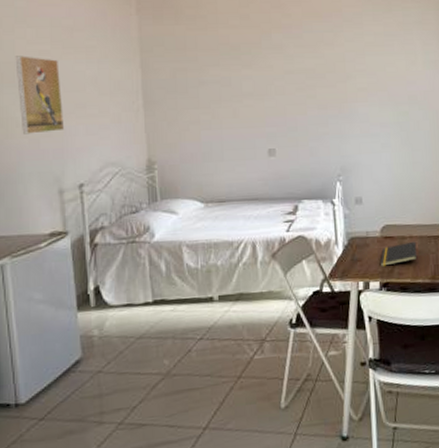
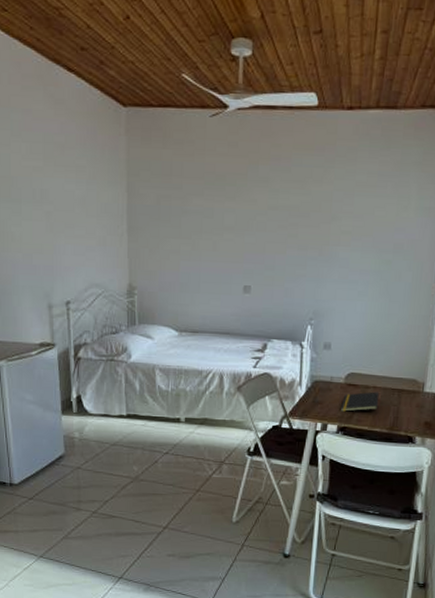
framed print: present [15,55,64,135] -> none [11,170,54,250]

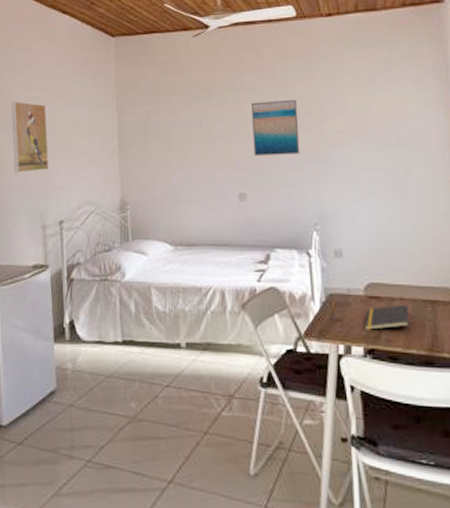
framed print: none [11,170,54,250] -> present [11,101,49,173]
wall art: none [261,195,309,252] -> present [252,99,300,157]

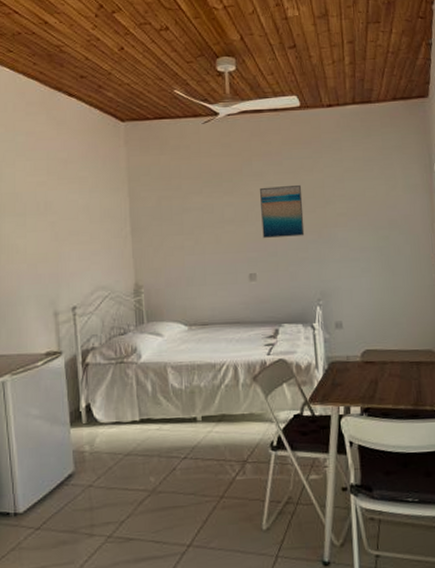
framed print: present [11,101,49,173] -> none [16,187,59,260]
notepad: present [363,304,410,330] -> none [360,367,399,391]

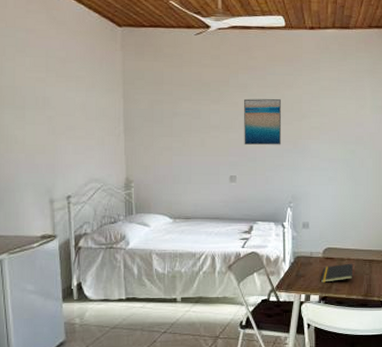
notepad: none [360,367,399,391] -> present [320,263,353,283]

